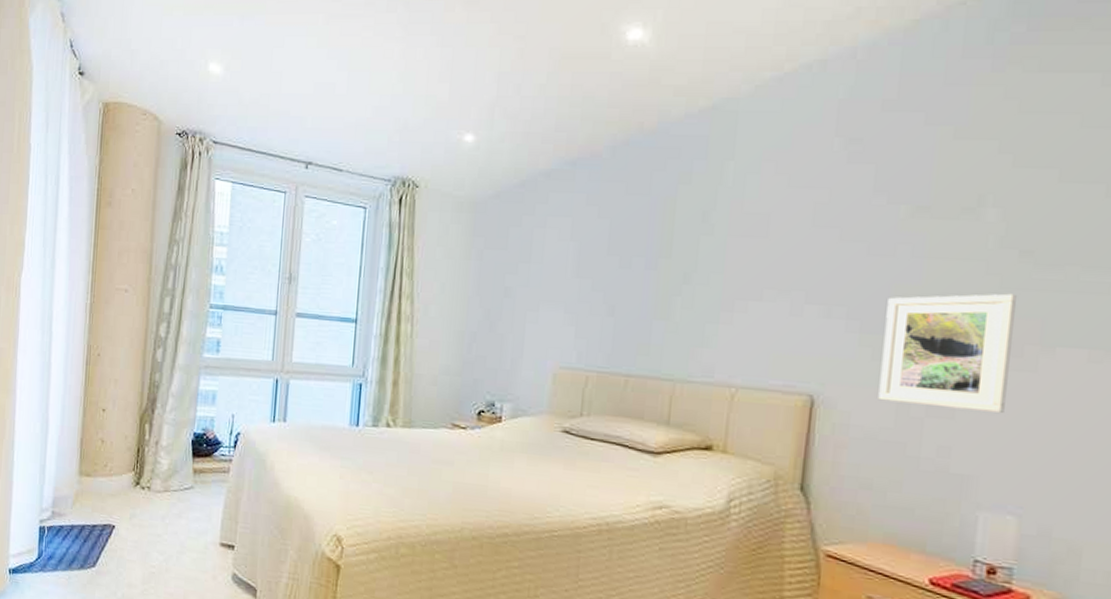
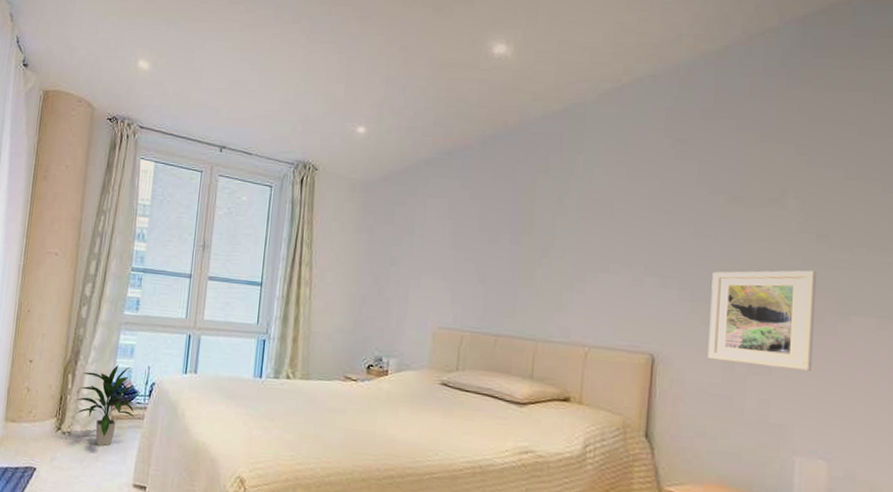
indoor plant: none [155,412,219,502] -> present [76,364,135,446]

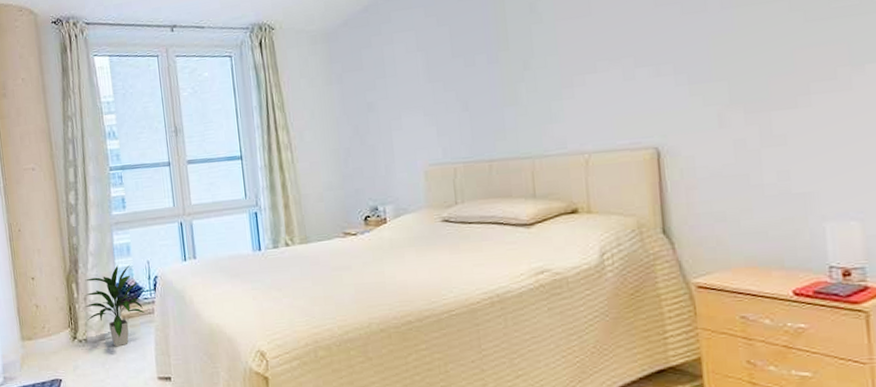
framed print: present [708,270,818,372] -> none [708,24,830,141]

